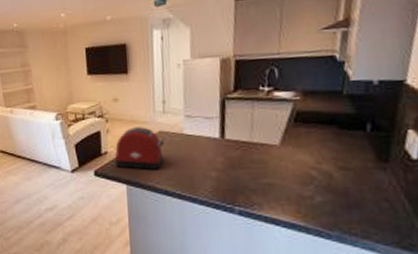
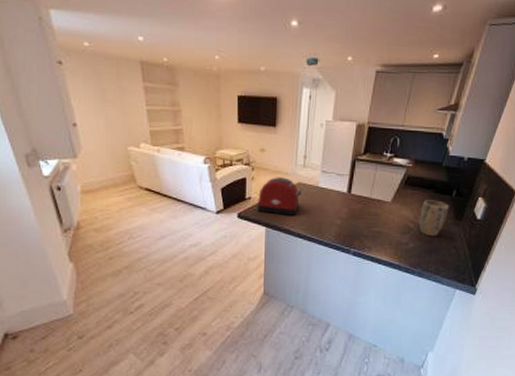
plant pot: none [323,138,366,187] -> present [419,200,449,237]

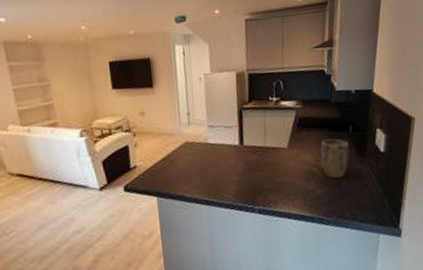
toaster: present [257,177,303,215] -> none [143,138,192,181]

